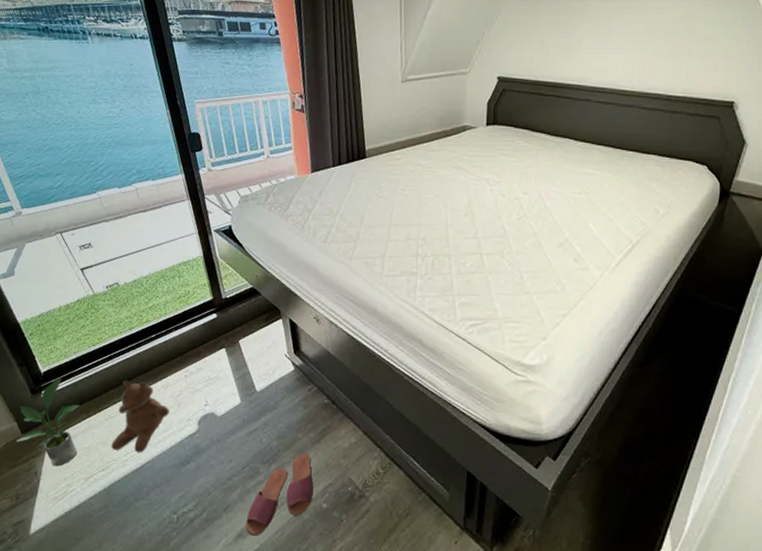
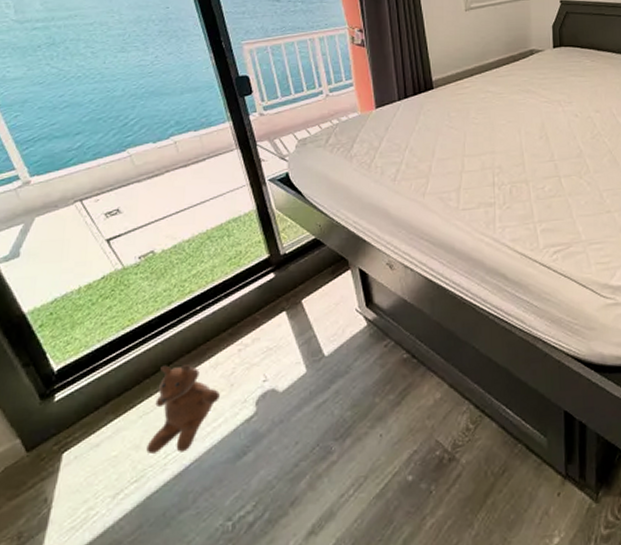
potted plant: present [16,377,80,467] -> none [19,373,106,487]
slippers: present [246,453,314,536] -> none [318,419,396,530]

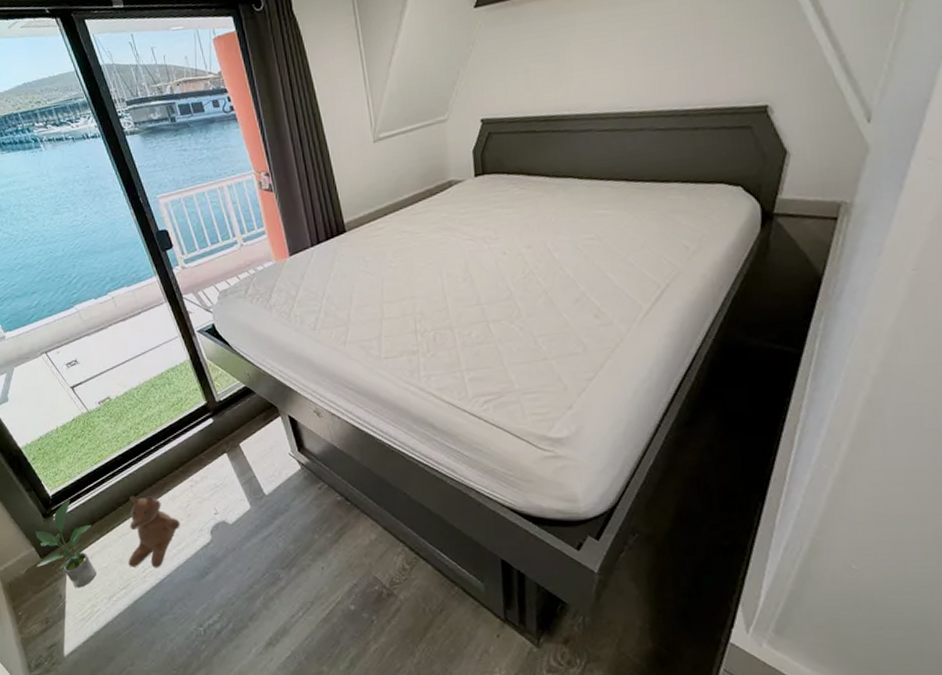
potted plant: none [19,373,106,487] -> present [35,499,97,588]

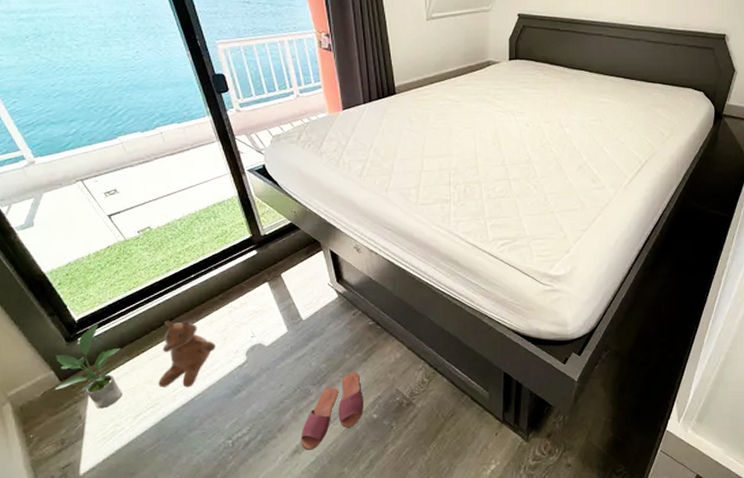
slippers: none [273,554,339,643] -> present [301,371,364,450]

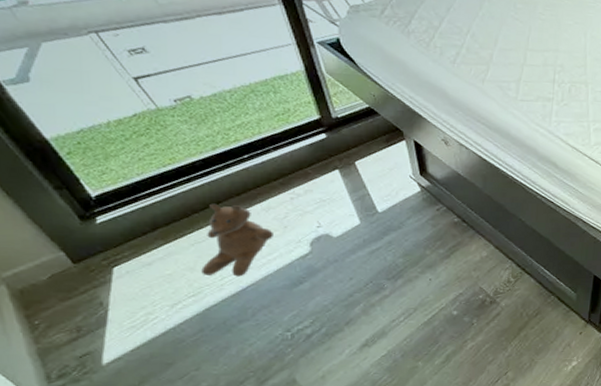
potted plant: present [55,323,123,409] -> none [66,202,156,296]
slippers: present [301,371,364,450] -> none [371,268,443,344]

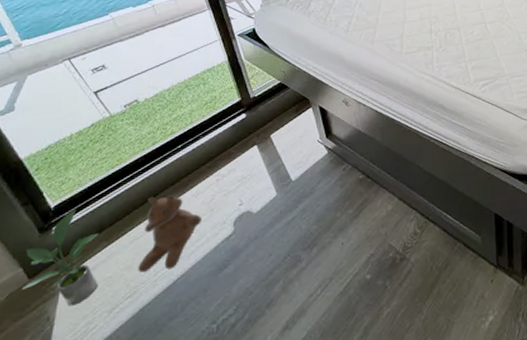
potted plant: none [66,202,156,296] -> present [22,208,100,306]

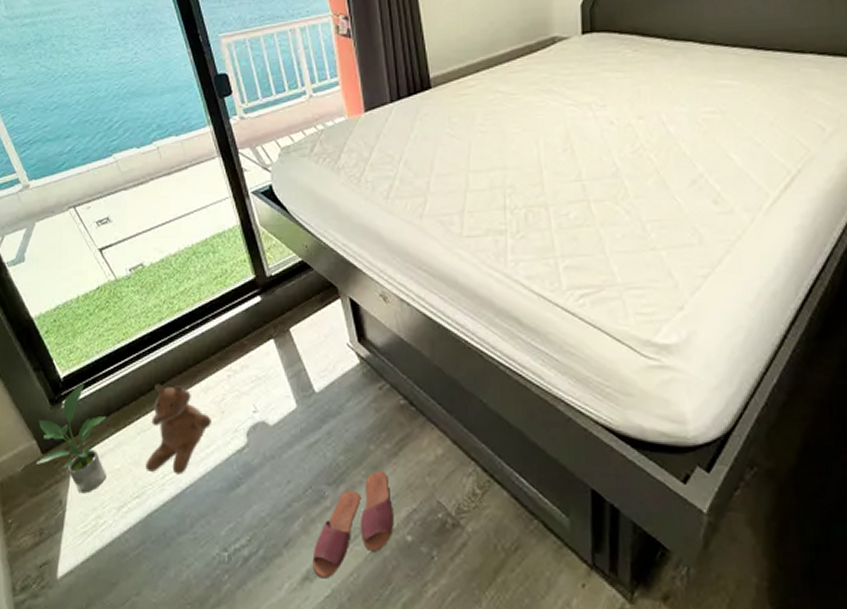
slippers: none [291,230,356,325] -> present [312,470,394,579]

